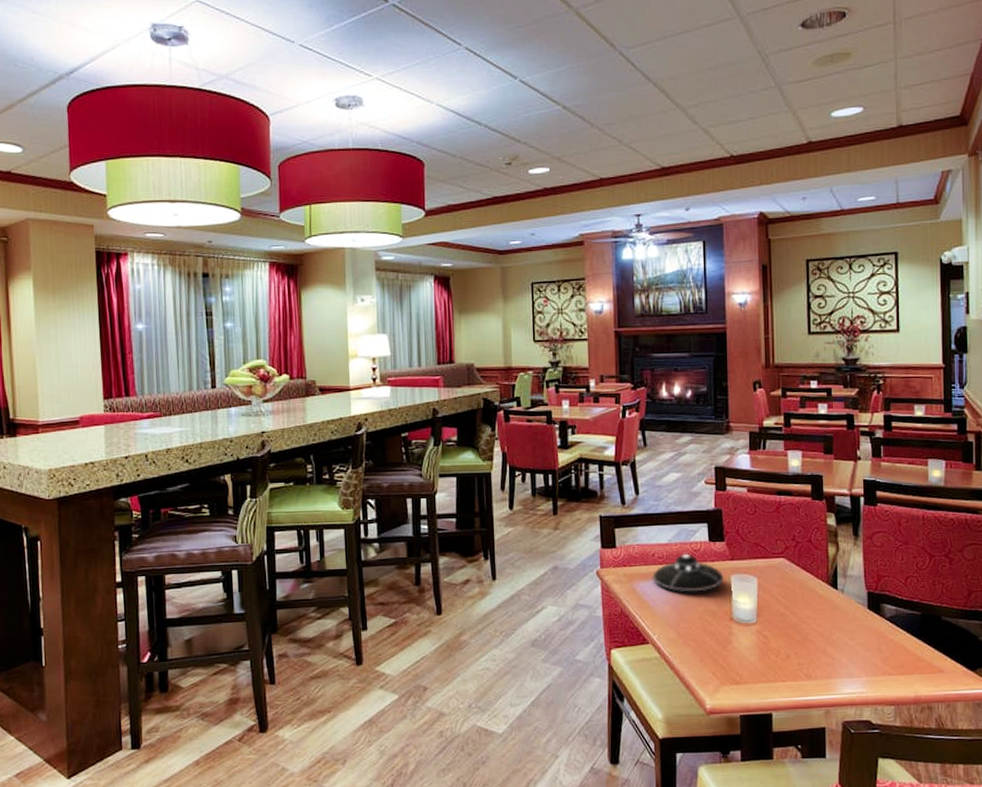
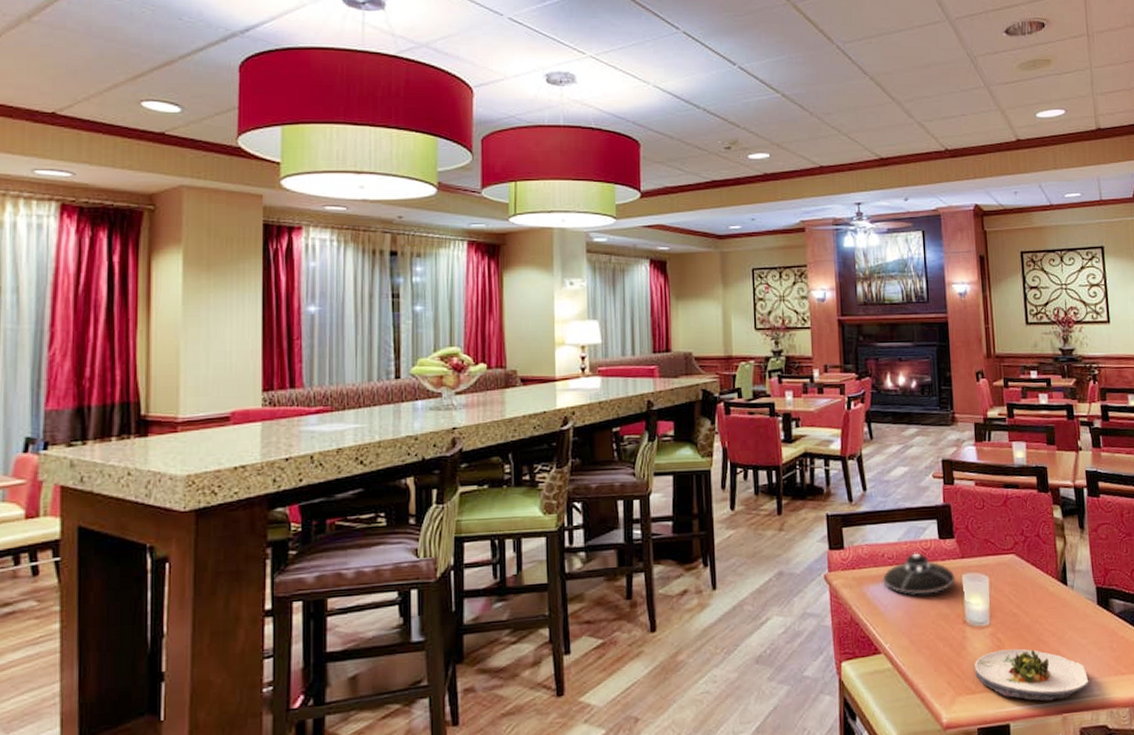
salad plate: none [740,646,855,695] -> present [975,648,1089,702]

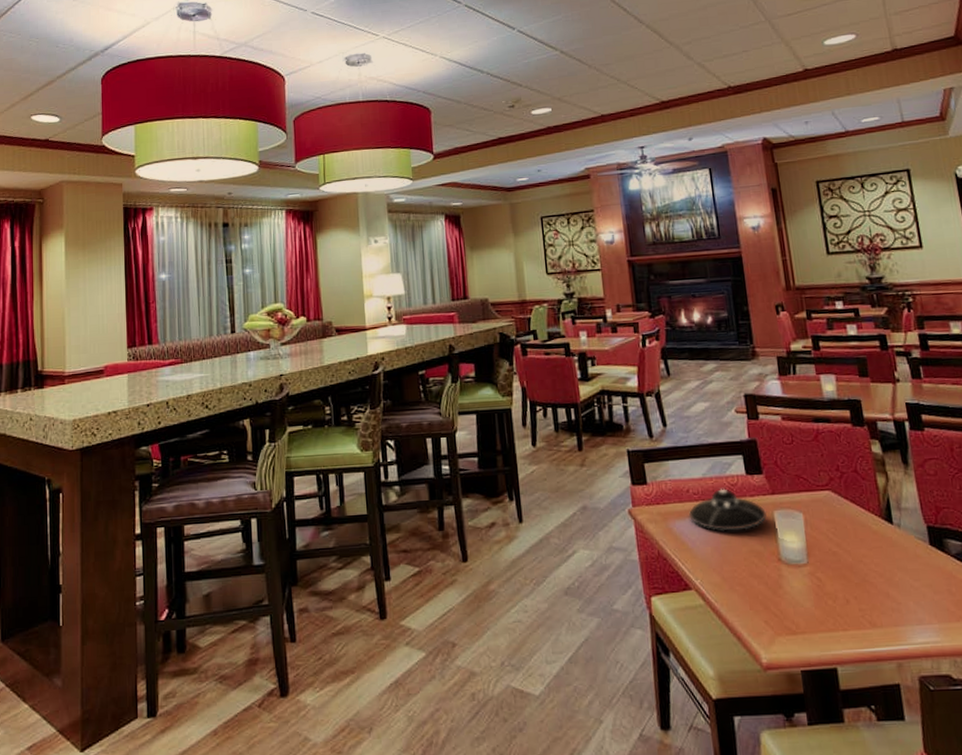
salad plate: present [975,648,1089,702] -> none [793,589,926,646]

